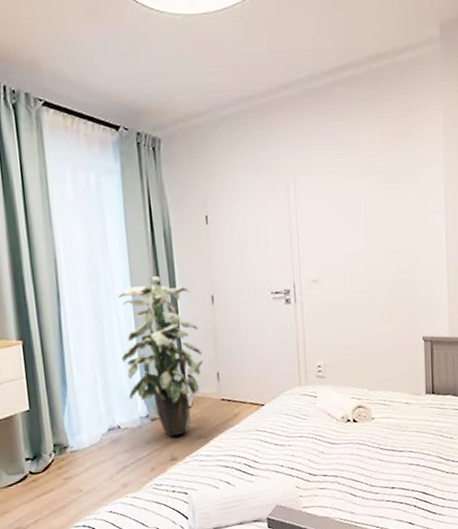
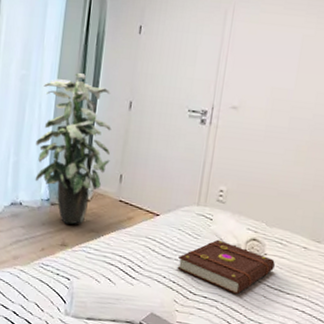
book: none [292,415,383,465] -> present [177,239,275,295]

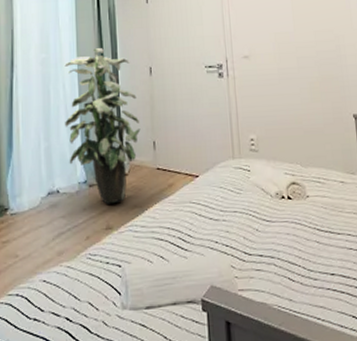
book: present [177,239,275,295] -> none [226,190,319,246]

